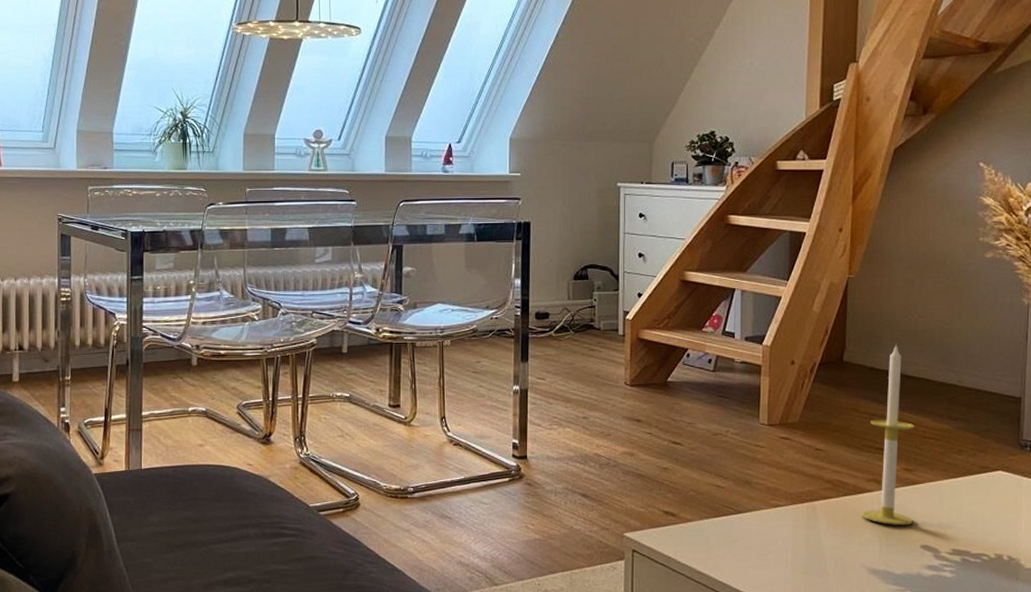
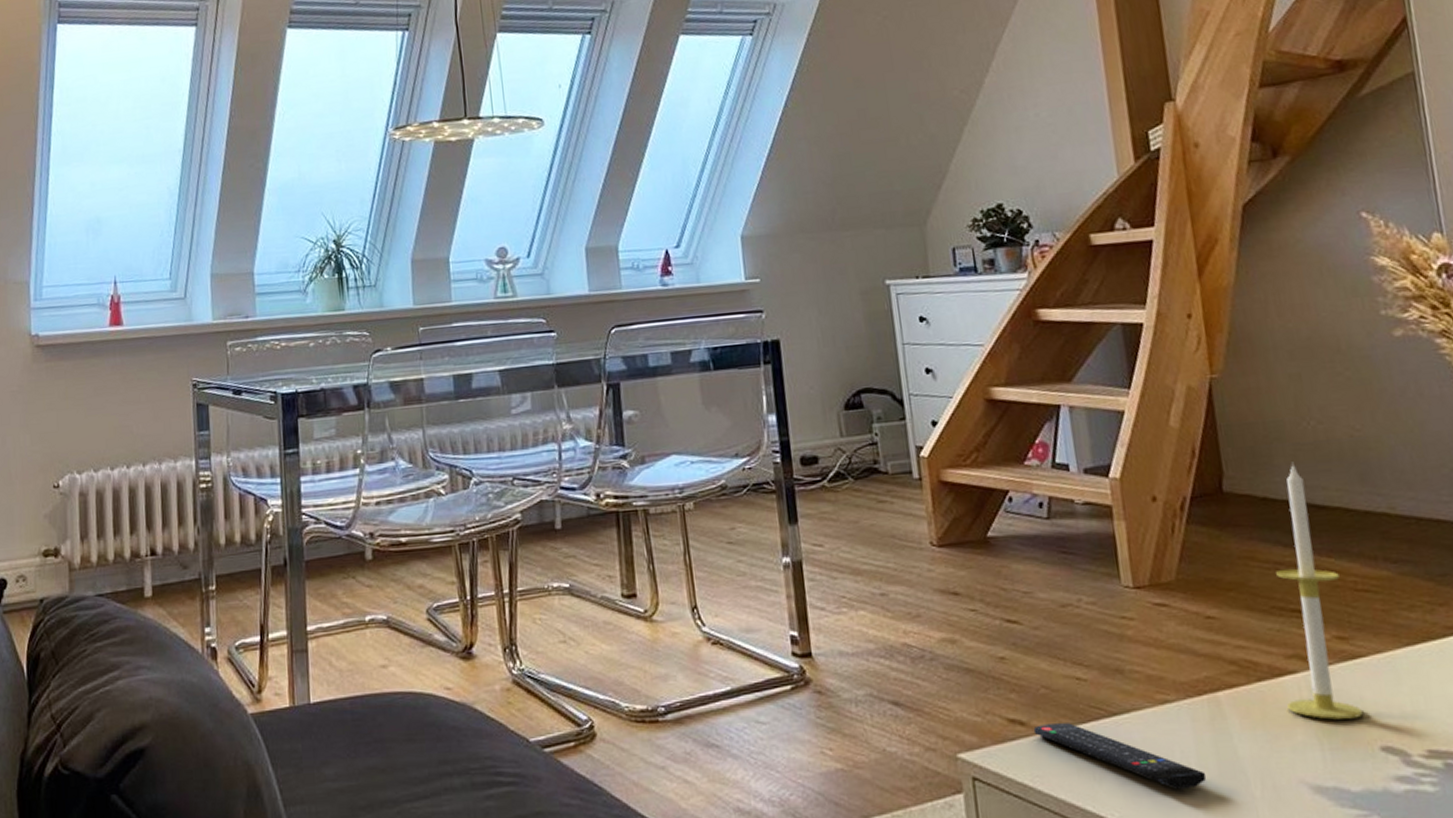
remote control: none [681,516,798,566] -> present [1033,723,1207,790]

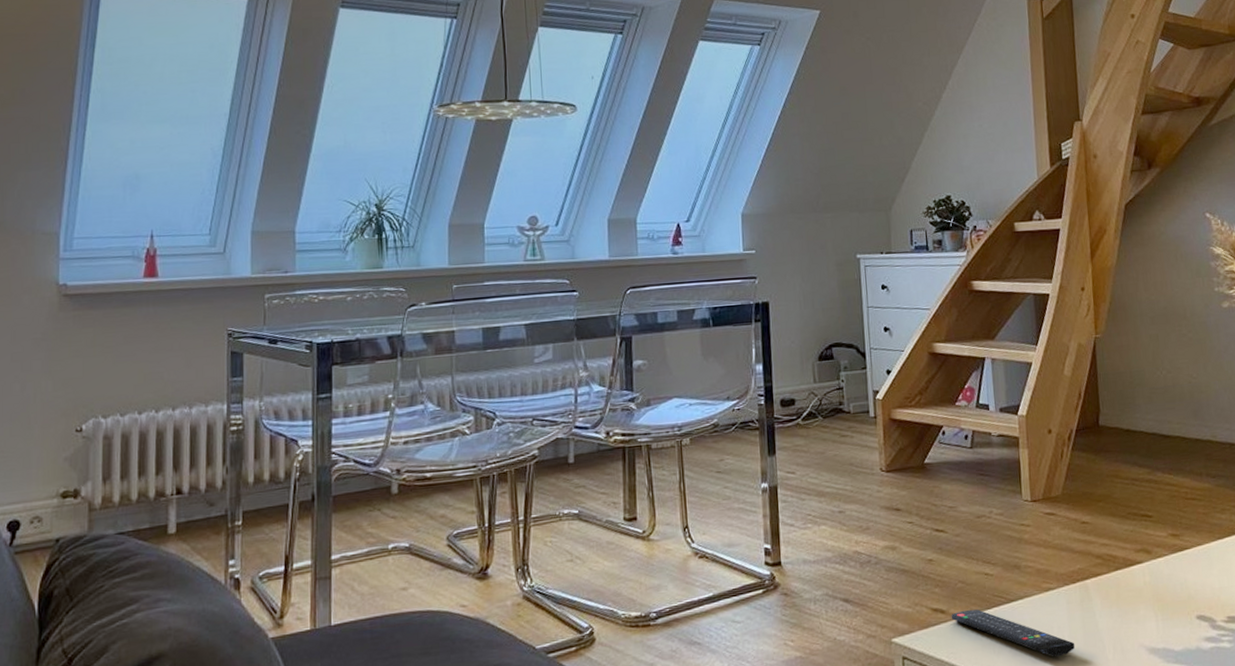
candle: present [1276,462,1364,720] -> none [1133,402,1187,597]

